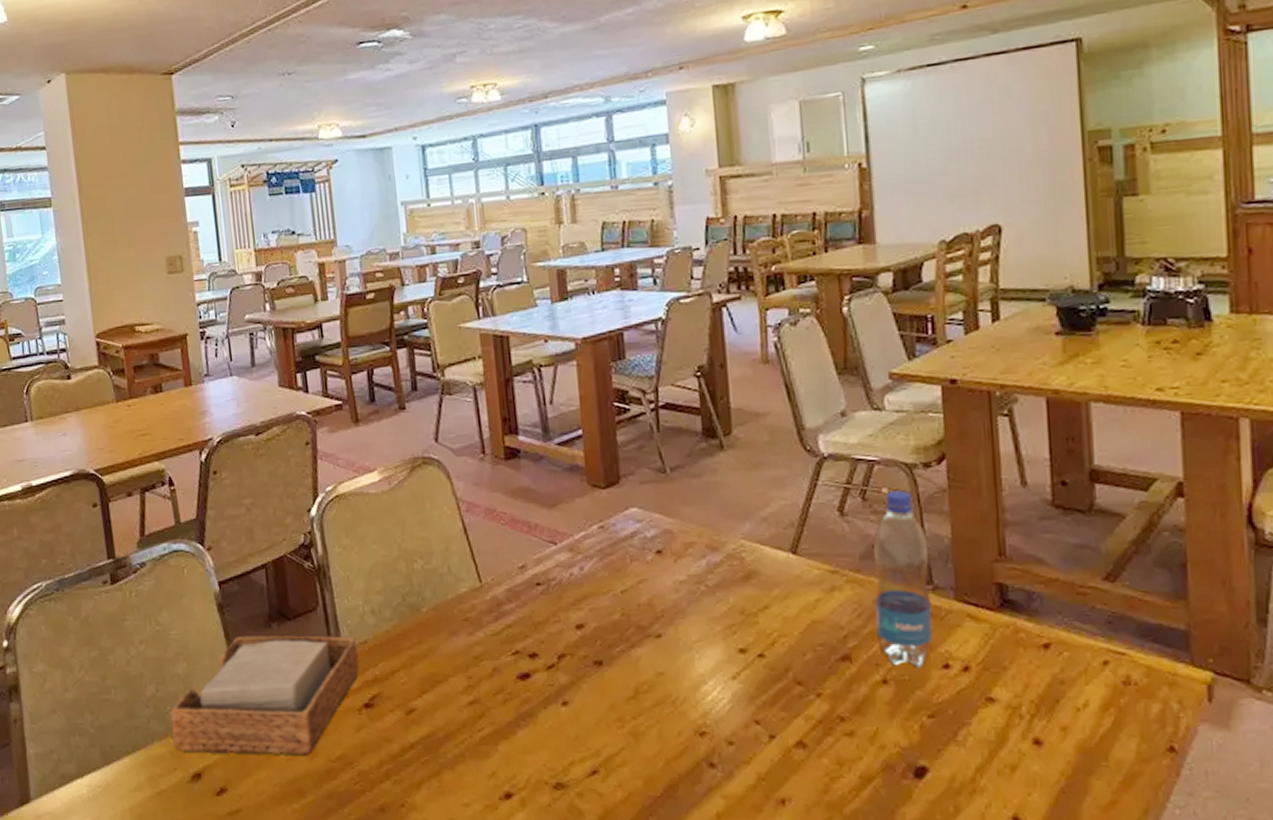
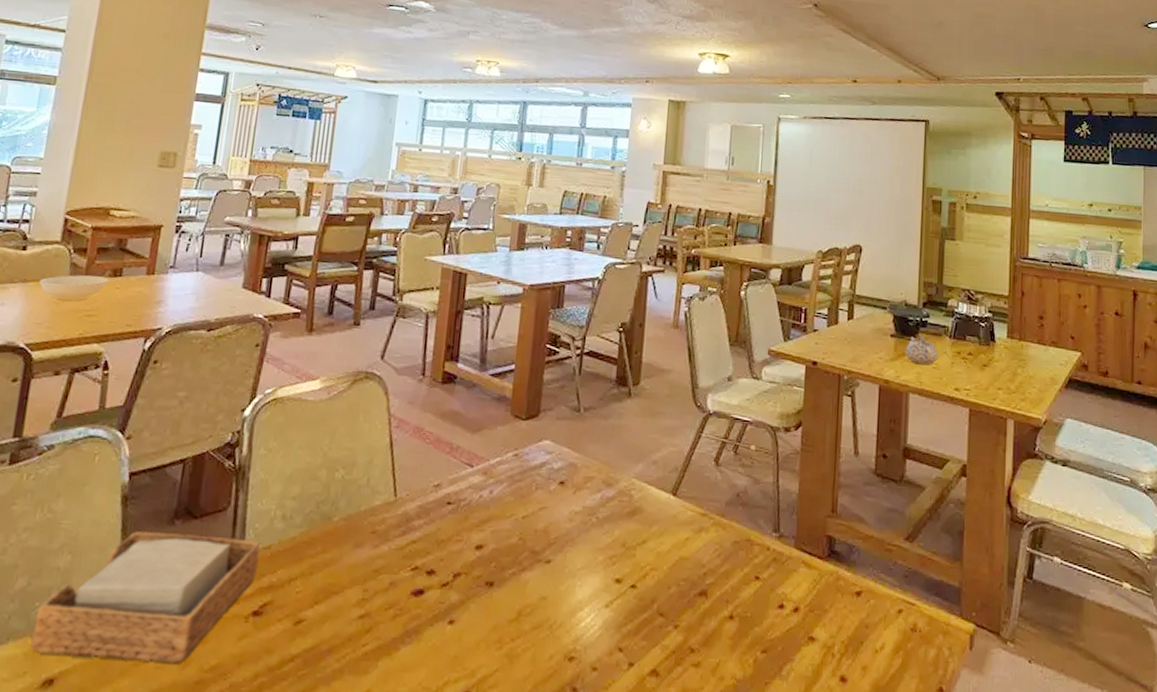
bowl: none [90,395,152,424] -> present [38,275,109,302]
bottle: present [872,490,933,668] -> none [730,448,781,606]
teapot: none [1078,329,1128,365] -> present [905,336,938,366]

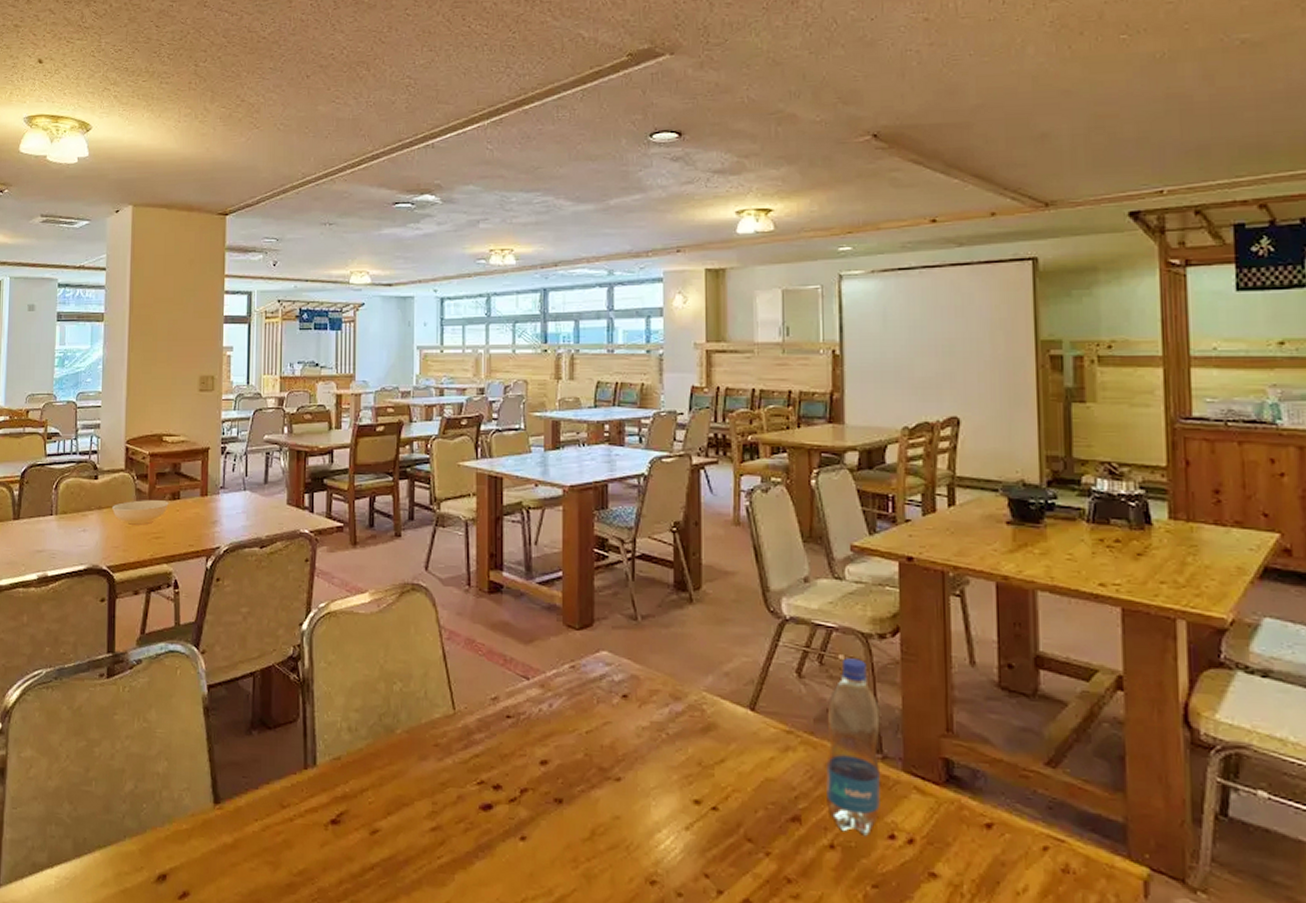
napkin holder: present [30,531,261,664] -> none [144,740,331,867]
bottle: none [730,448,781,606] -> present [826,658,882,836]
teapot: present [905,336,938,366] -> none [1027,522,1073,557]

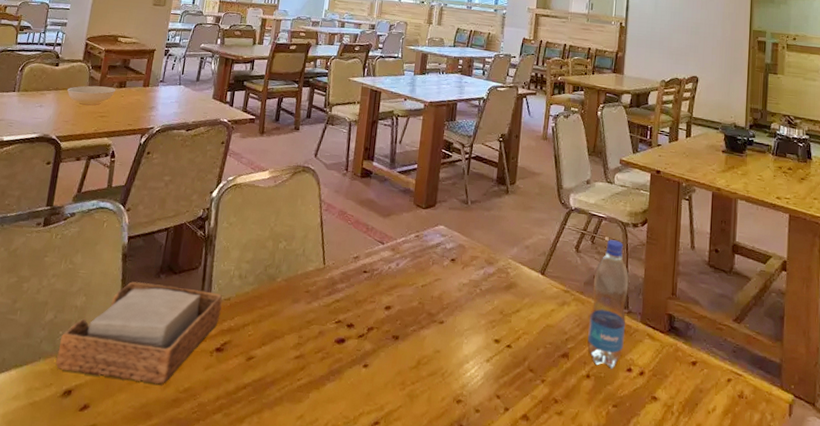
napkin holder: none [144,740,331,867] -> present [55,281,223,385]

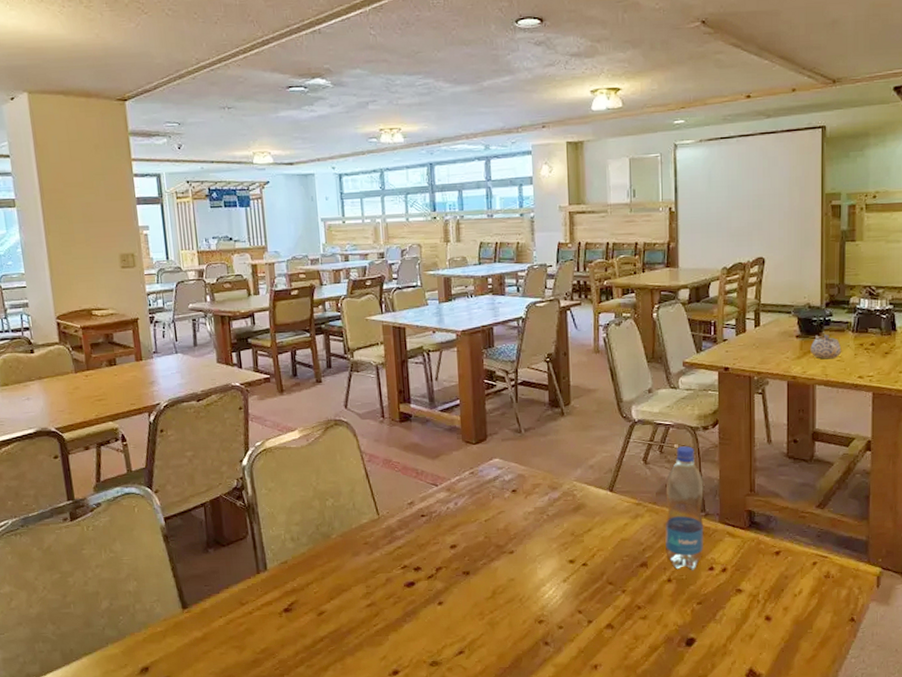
napkin holder: present [55,281,223,385] -> none [122,558,281,651]
bowl: present [66,85,116,106] -> none [51,367,107,391]
teapot: none [734,152,763,177] -> present [810,334,842,359]

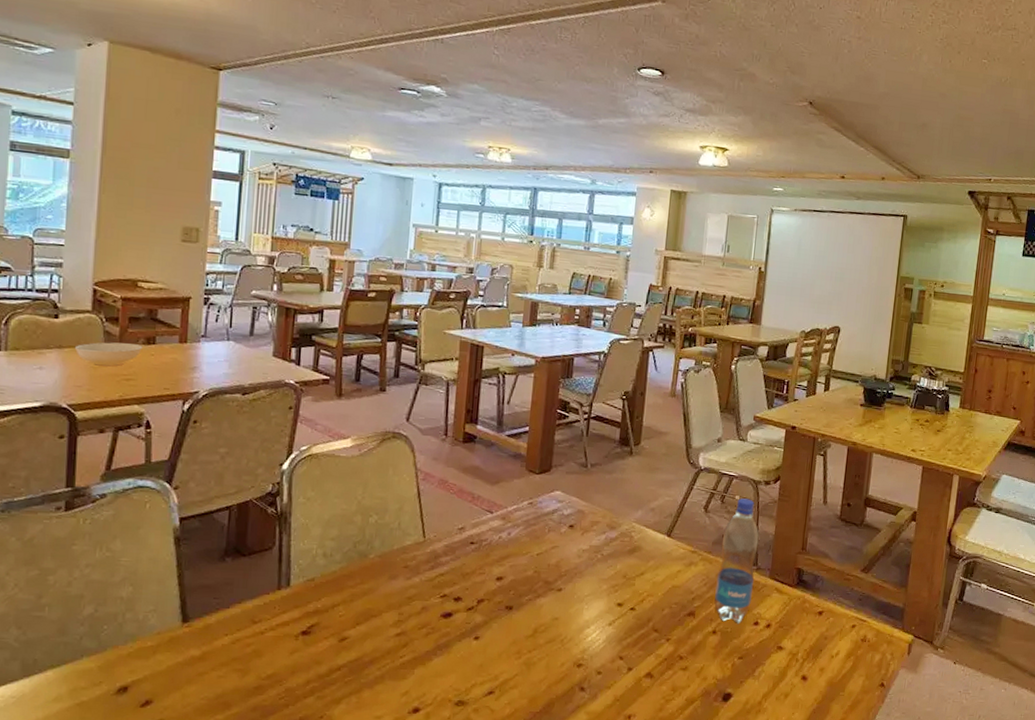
bowl: none [51,367,107,391] -> present [74,342,143,367]
teapot: present [810,334,842,359] -> none [871,406,900,431]

